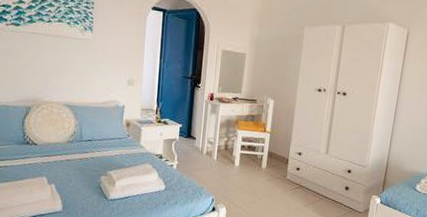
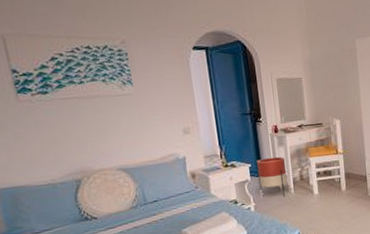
planter: none [185,122,215,161] -> present [257,156,288,196]

